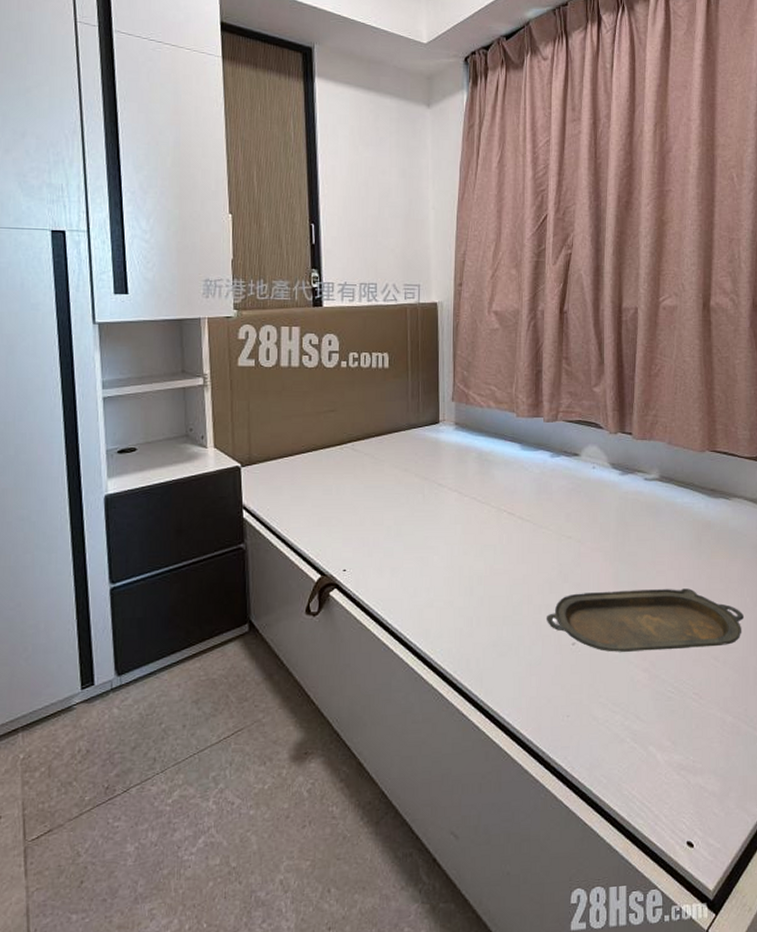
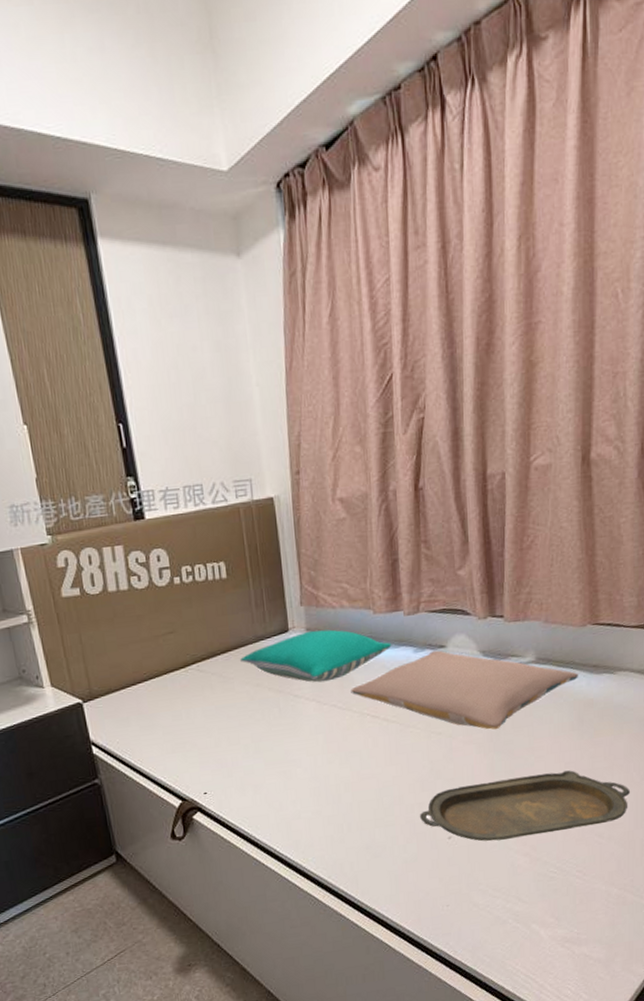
pillow: none [391,425,531,475] -> present [239,629,392,683]
pillow: none [491,457,697,539] -> present [351,650,578,730]

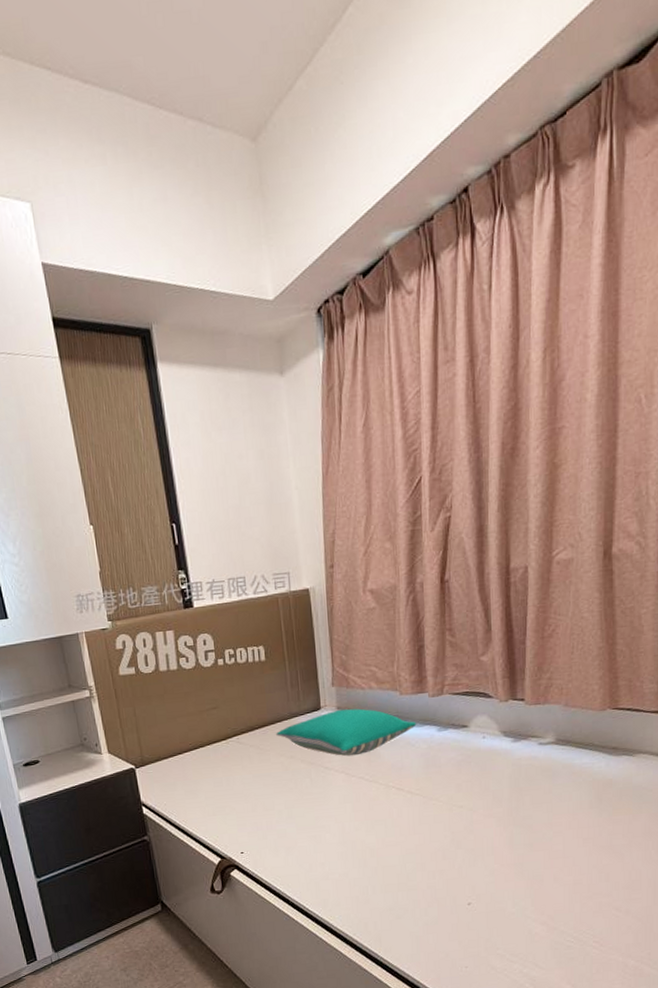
pillow: present [351,650,578,730] -> none [377,729,597,805]
serving tray: present [419,770,631,841] -> none [440,846,649,909]

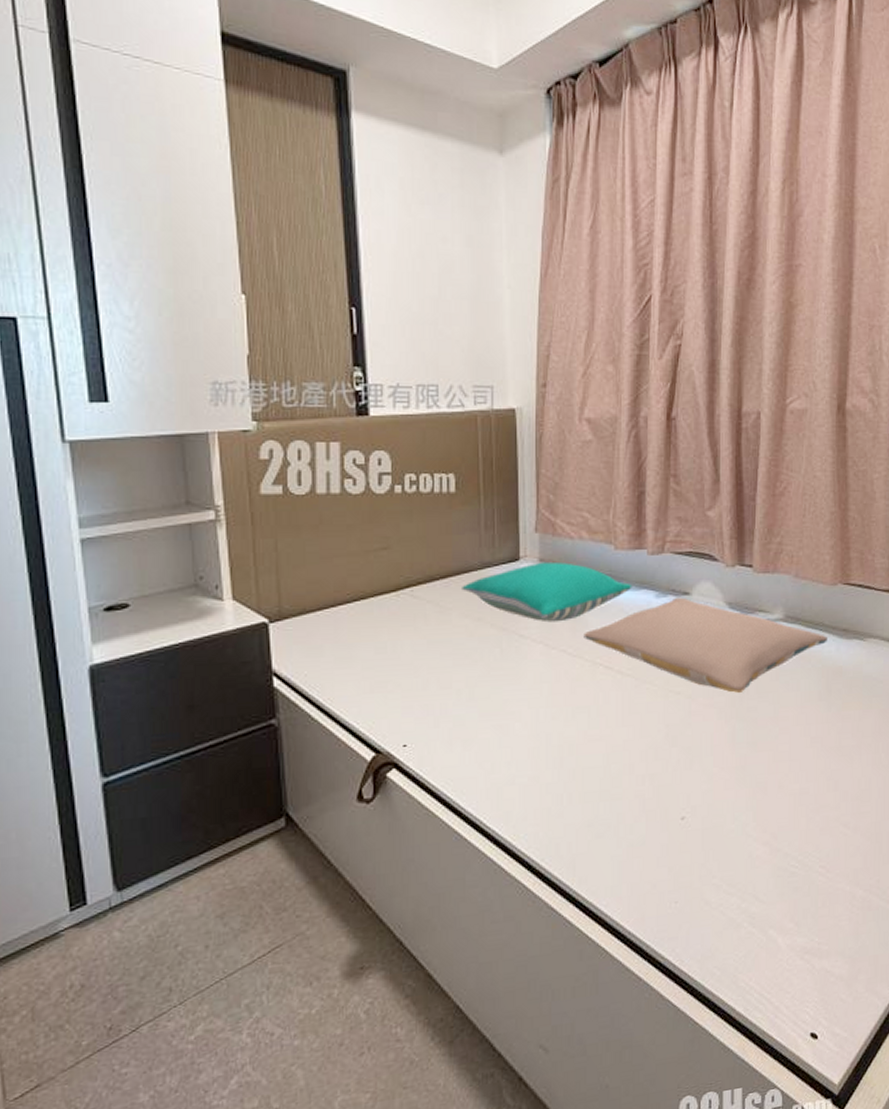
pillow: none [377,729,597,805] -> present [583,597,827,693]

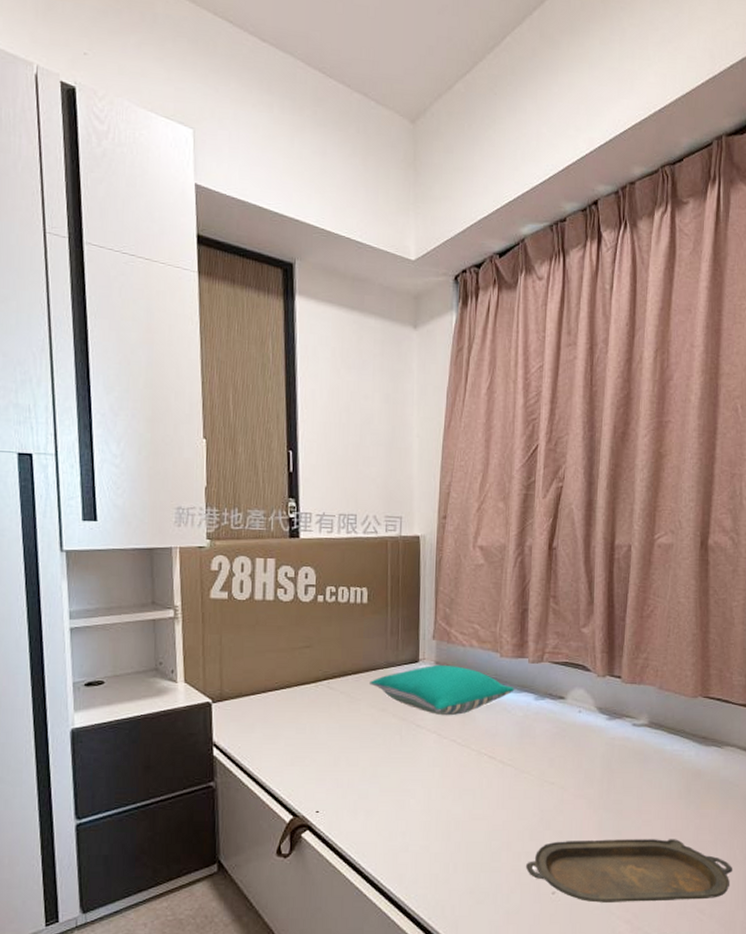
pillow: present [583,597,827,693] -> none [471,700,688,786]
serving tray: none [650,746,879,825] -> present [525,839,733,903]

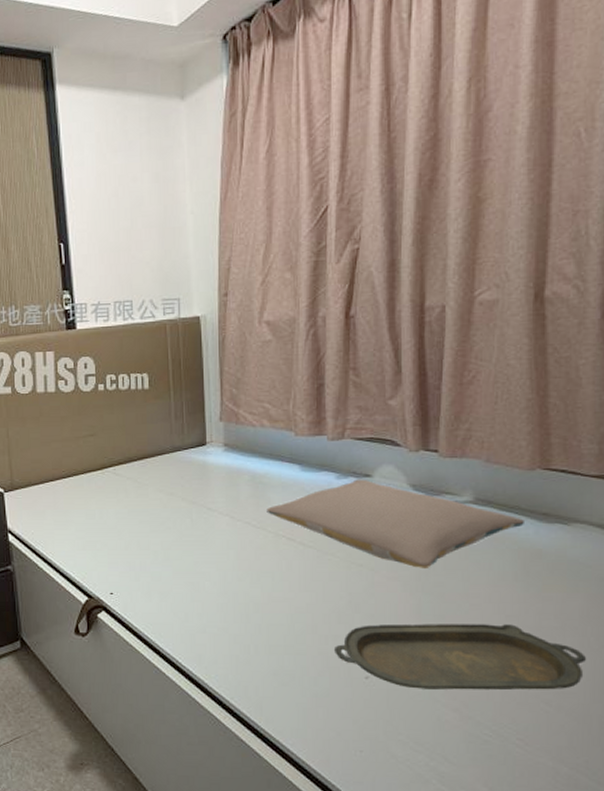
pillow: present [368,664,515,716] -> none [155,446,313,498]
pillow: none [471,700,688,786] -> present [266,479,524,568]

